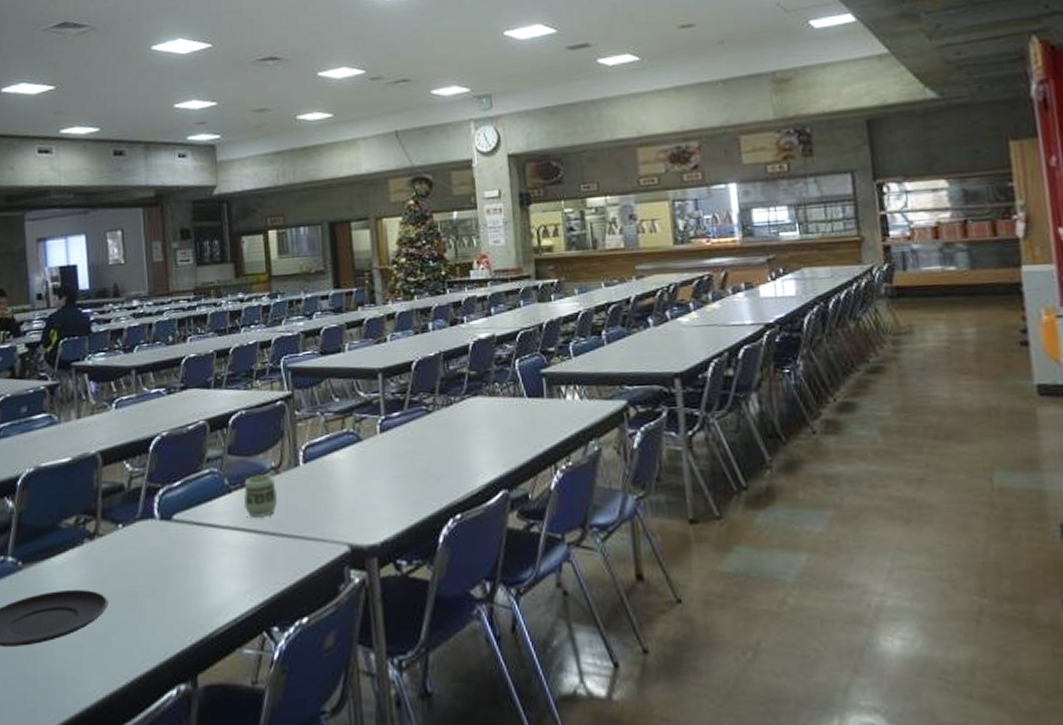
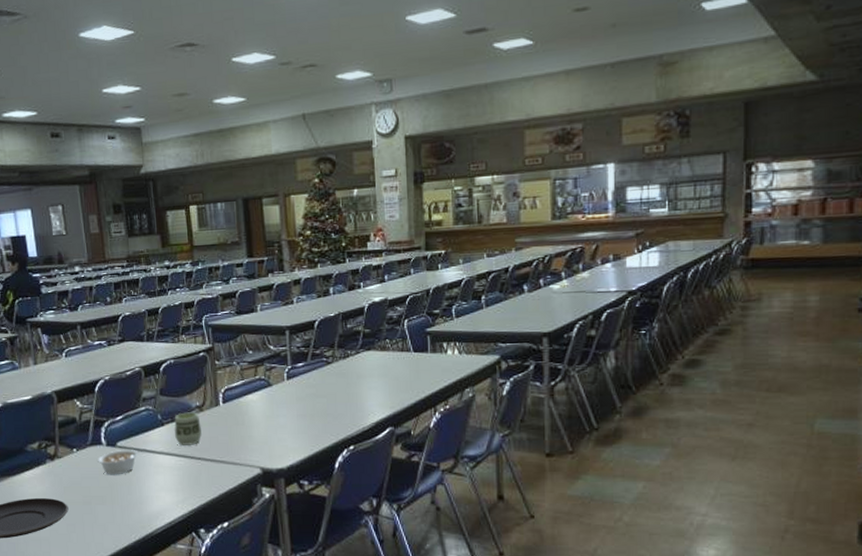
legume: none [148,522,209,558] -> present [97,448,147,475]

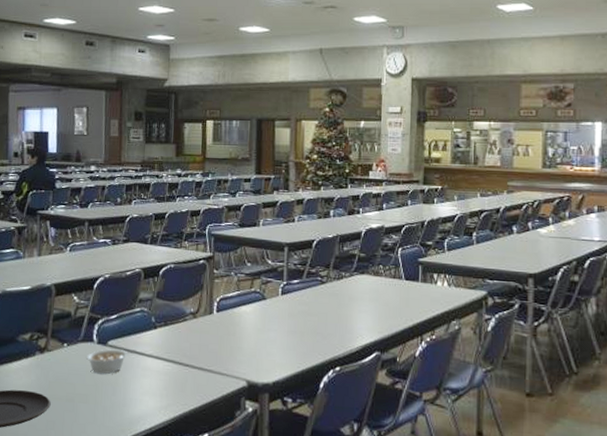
cup: present [174,412,203,446] -> none [165,317,194,352]

